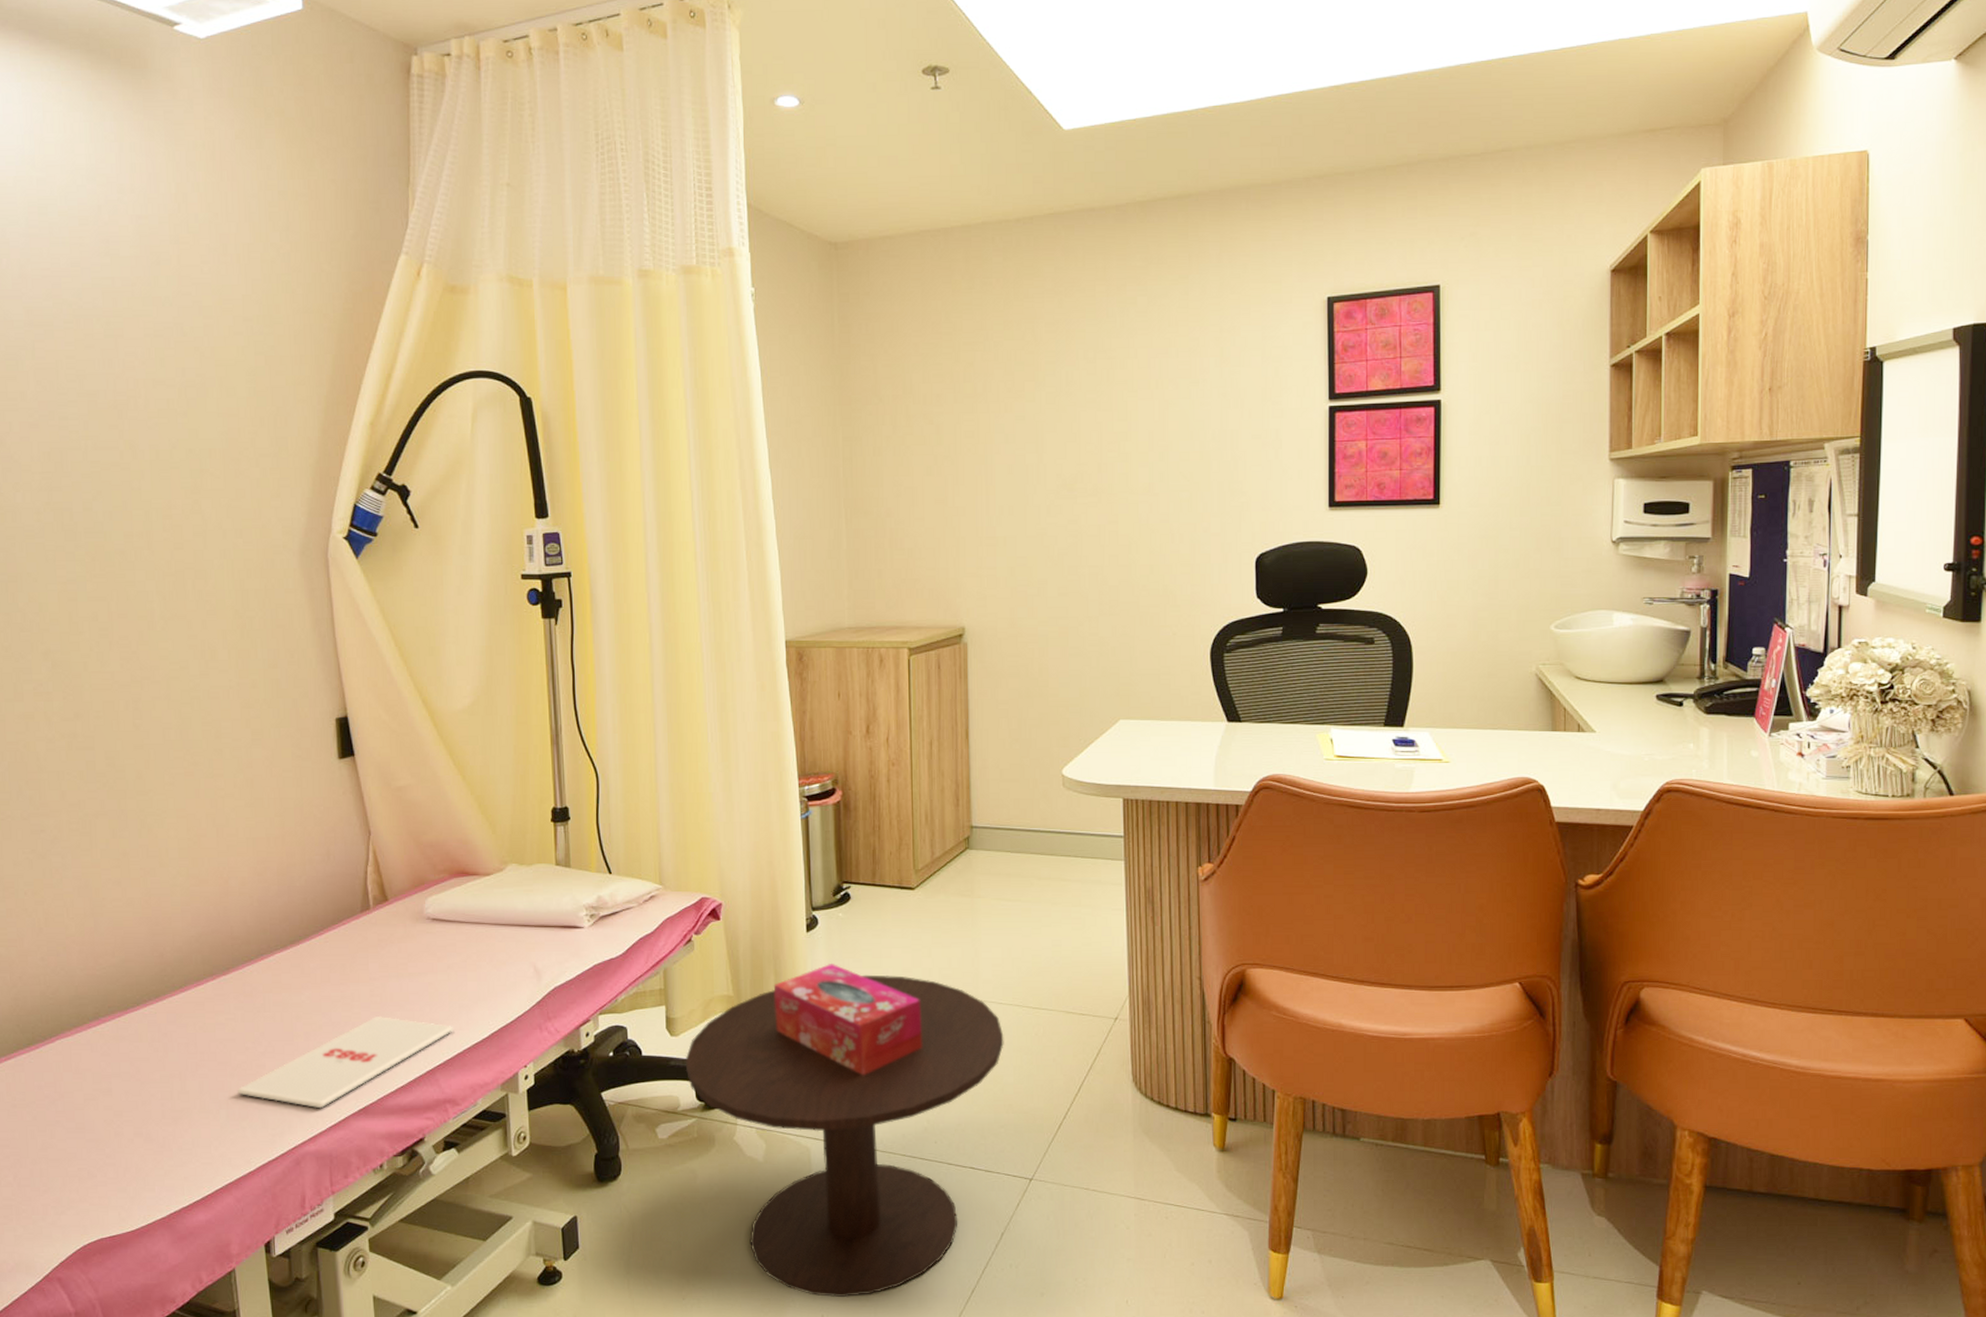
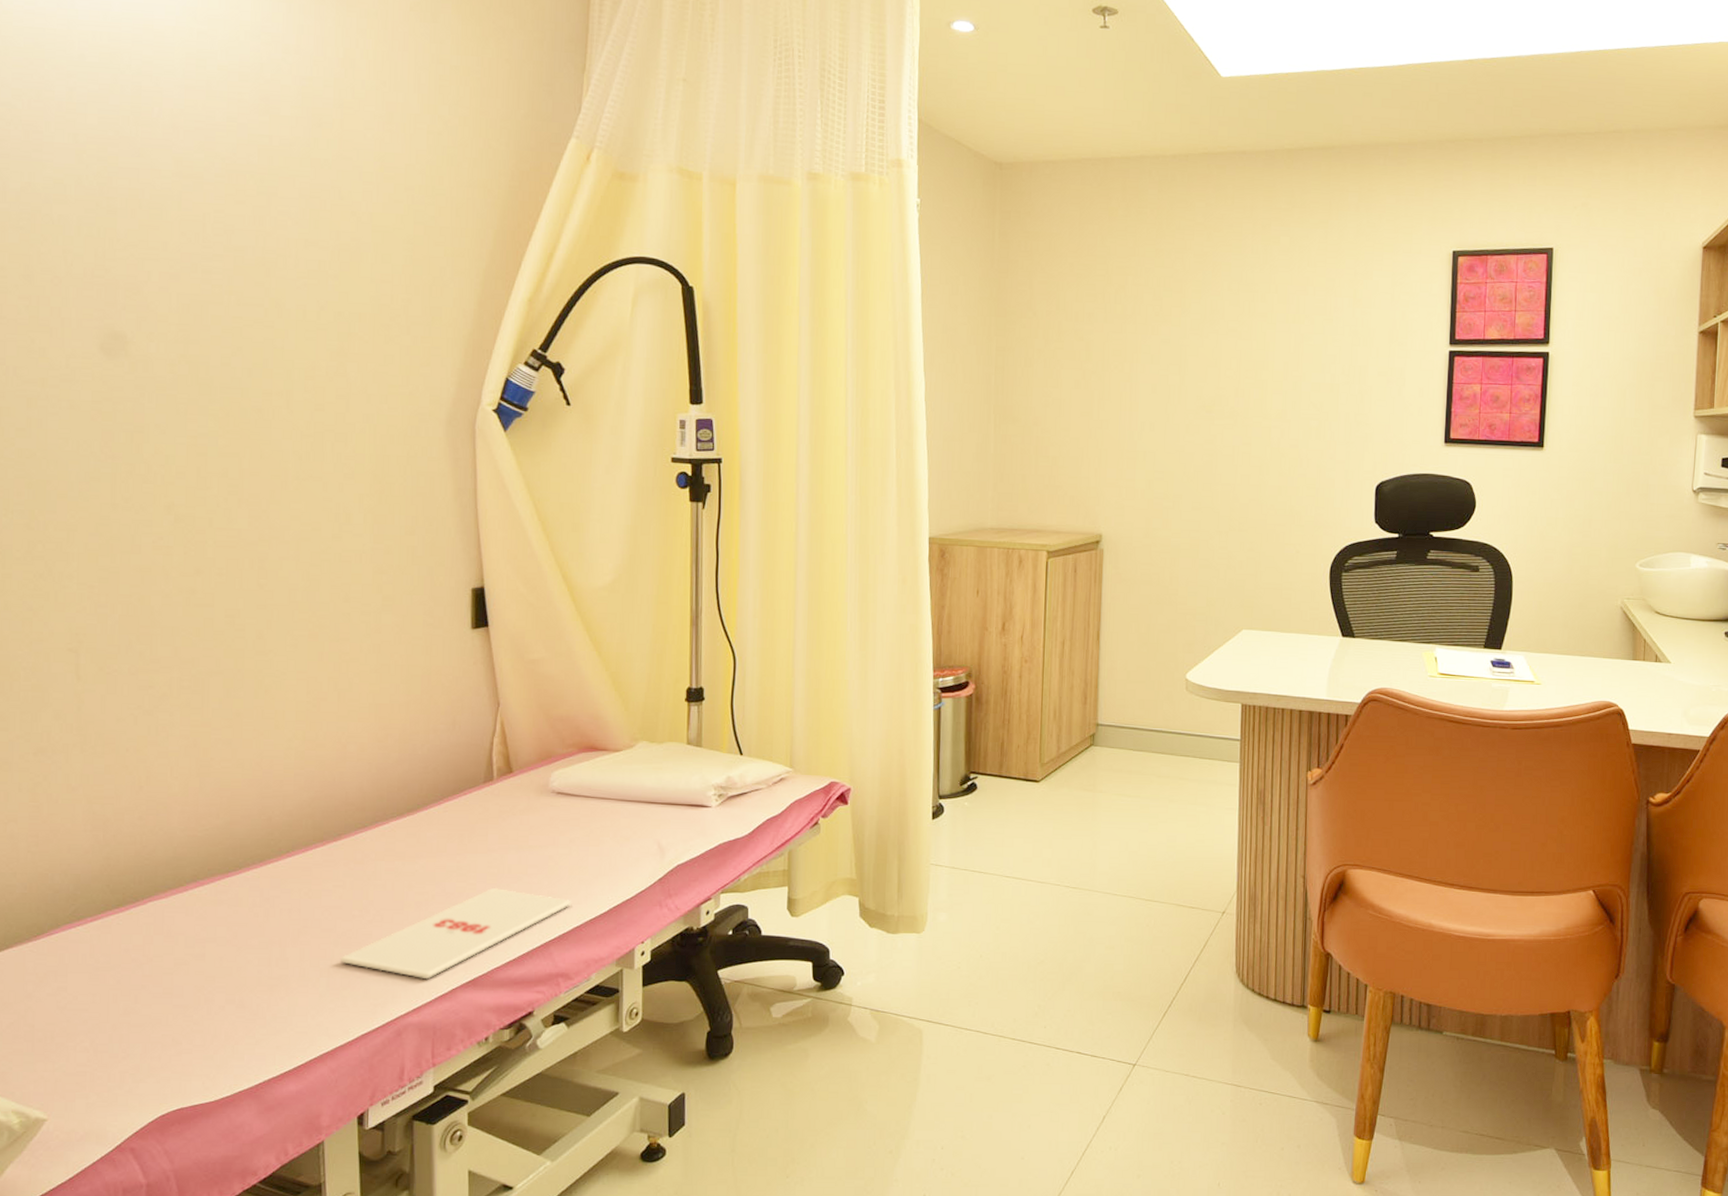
side table: present [685,974,1004,1298] -> none [804,862,1117,1178]
tissue box: present [773,963,922,1076] -> none [896,850,1039,961]

